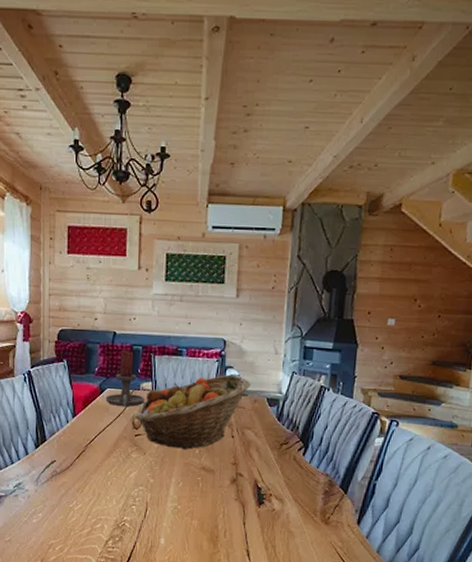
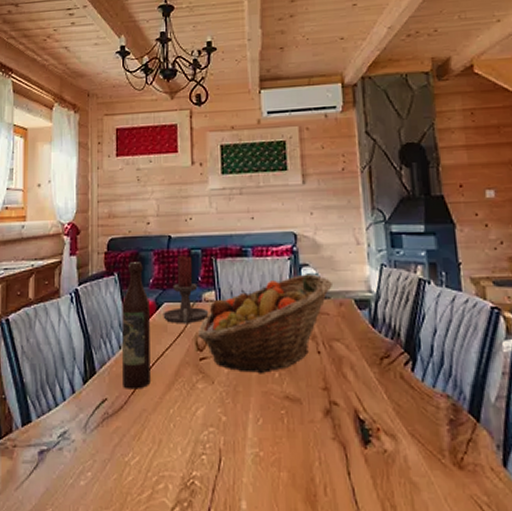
wine bottle: none [69,352,94,455] -> present [122,262,151,389]

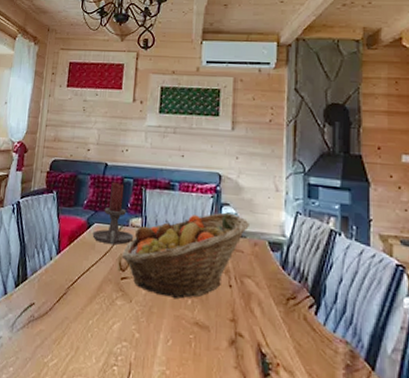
wine bottle: present [122,262,151,389] -> none [50,183,82,298]

